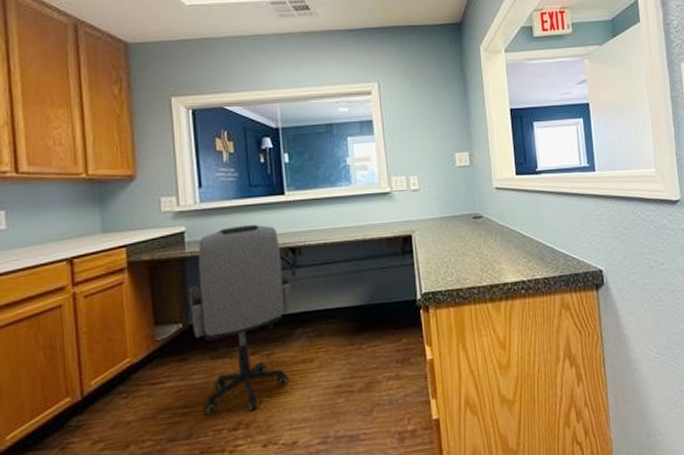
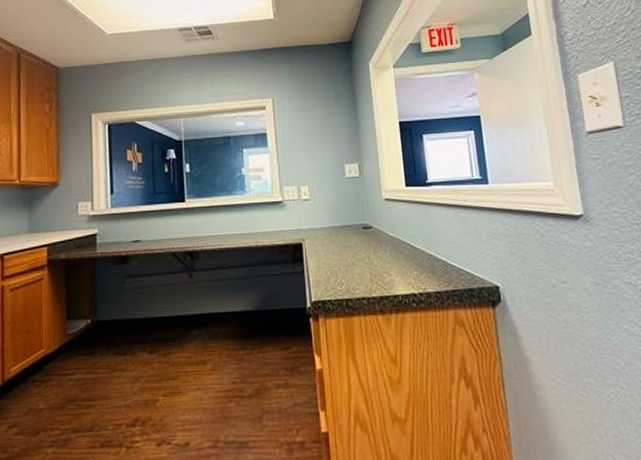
office chair: present [188,224,291,415] -> none [97,228,188,409]

